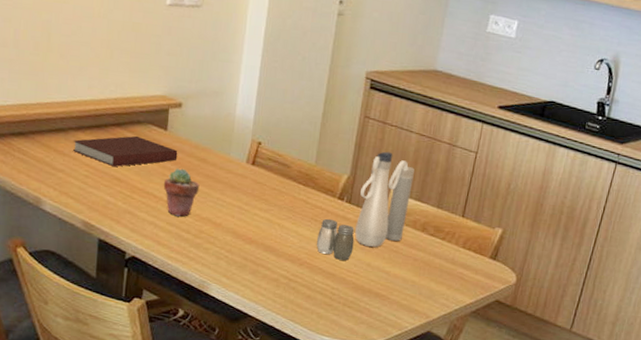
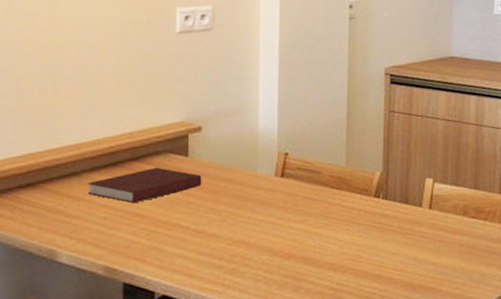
potted succulent: present [163,168,200,217] -> none [189,193,229,244]
salt and pepper shaker: present [316,218,354,261] -> none [357,218,397,260]
water bottle: present [354,151,414,247] -> none [395,141,447,240]

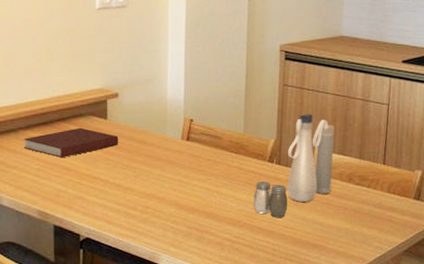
salt and pepper shaker: none [357,218,397,260] -> present [253,181,288,218]
water bottle: none [395,141,447,240] -> present [286,113,334,202]

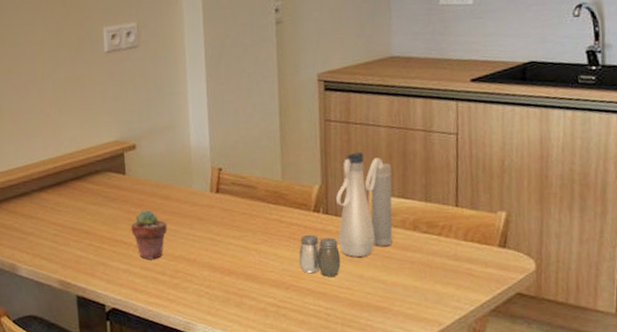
notebook: present [23,127,119,158] -> none [37,185,141,221]
potted succulent: none [108,152,141,196] -> present [130,210,168,259]

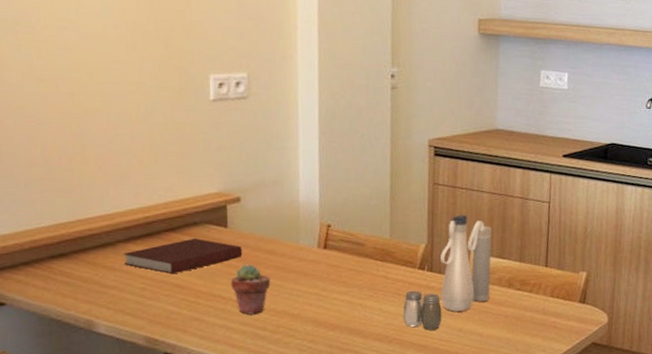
notebook: none [37,185,141,221] -> present [123,238,243,275]

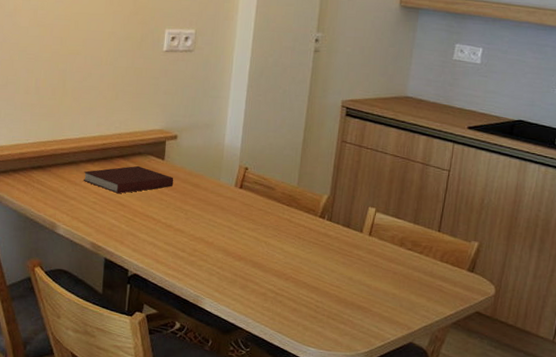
potted succulent: present [230,264,271,315] -> none [161,193,194,237]
salt and pepper shaker: present [402,290,442,330] -> none [300,236,336,275]
water bottle: present [440,214,492,312] -> none [336,172,390,262]

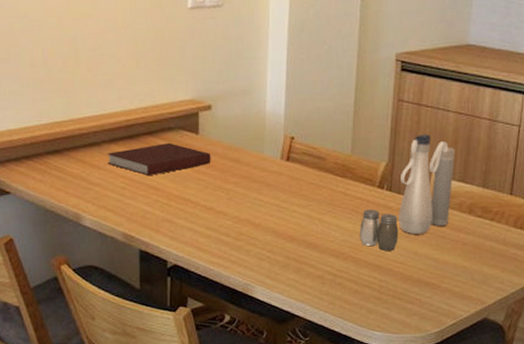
salt and pepper shaker: none [300,236,336,275] -> present [359,209,399,251]
water bottle: none [336,172,390,262] -> present [397,134,455,234]

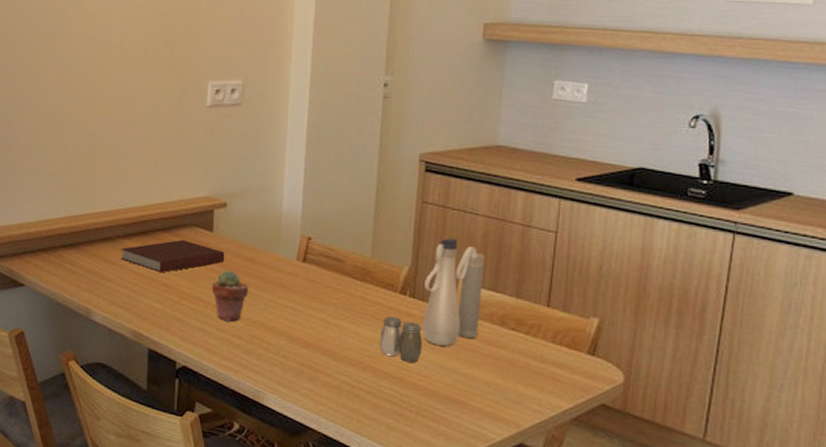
potted succulent: none [199,171,236,220] -> present [211,270,249,321]

